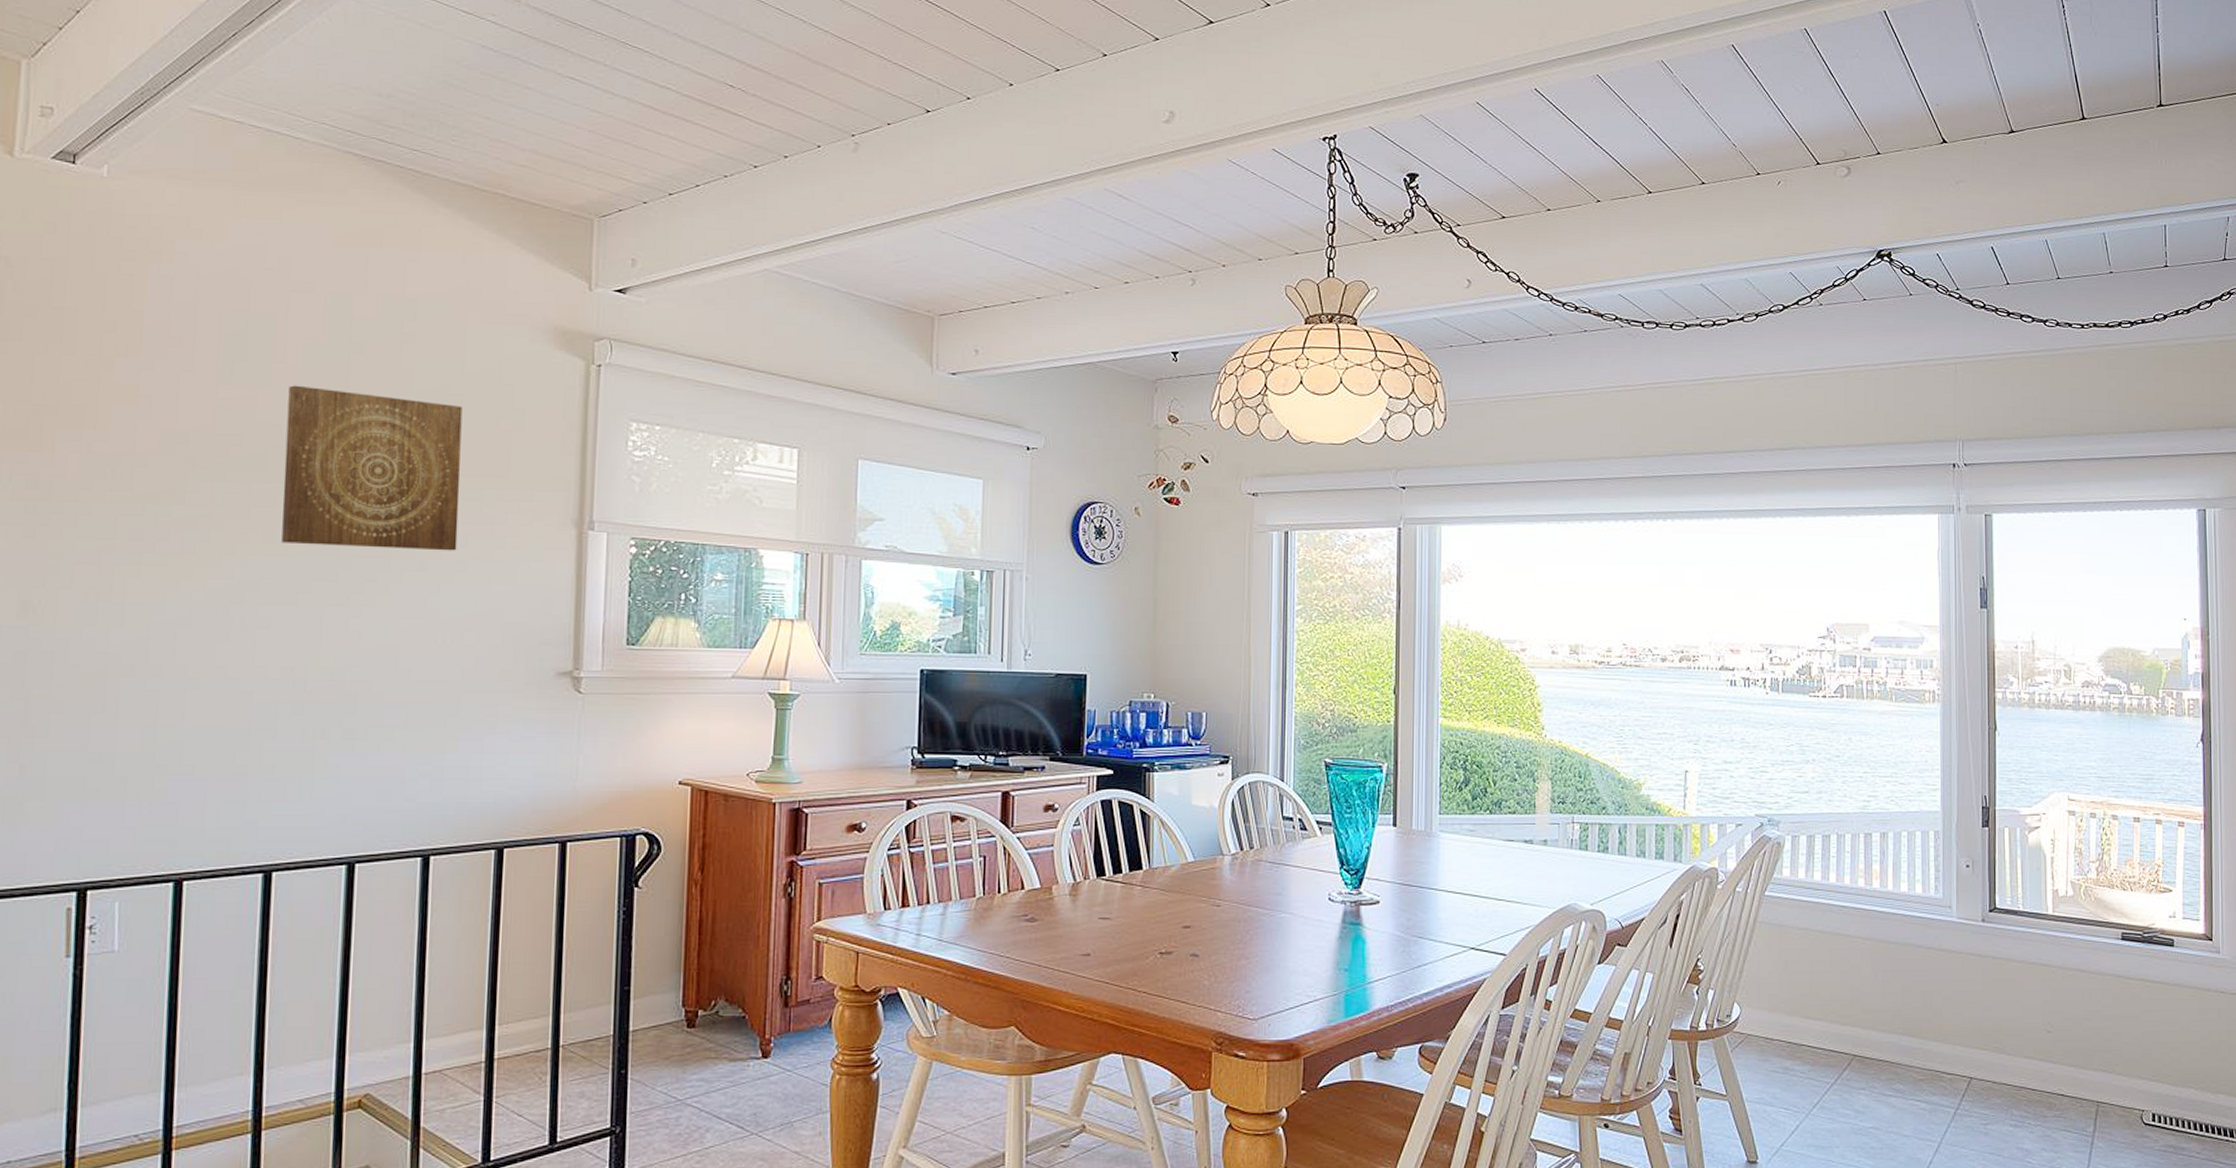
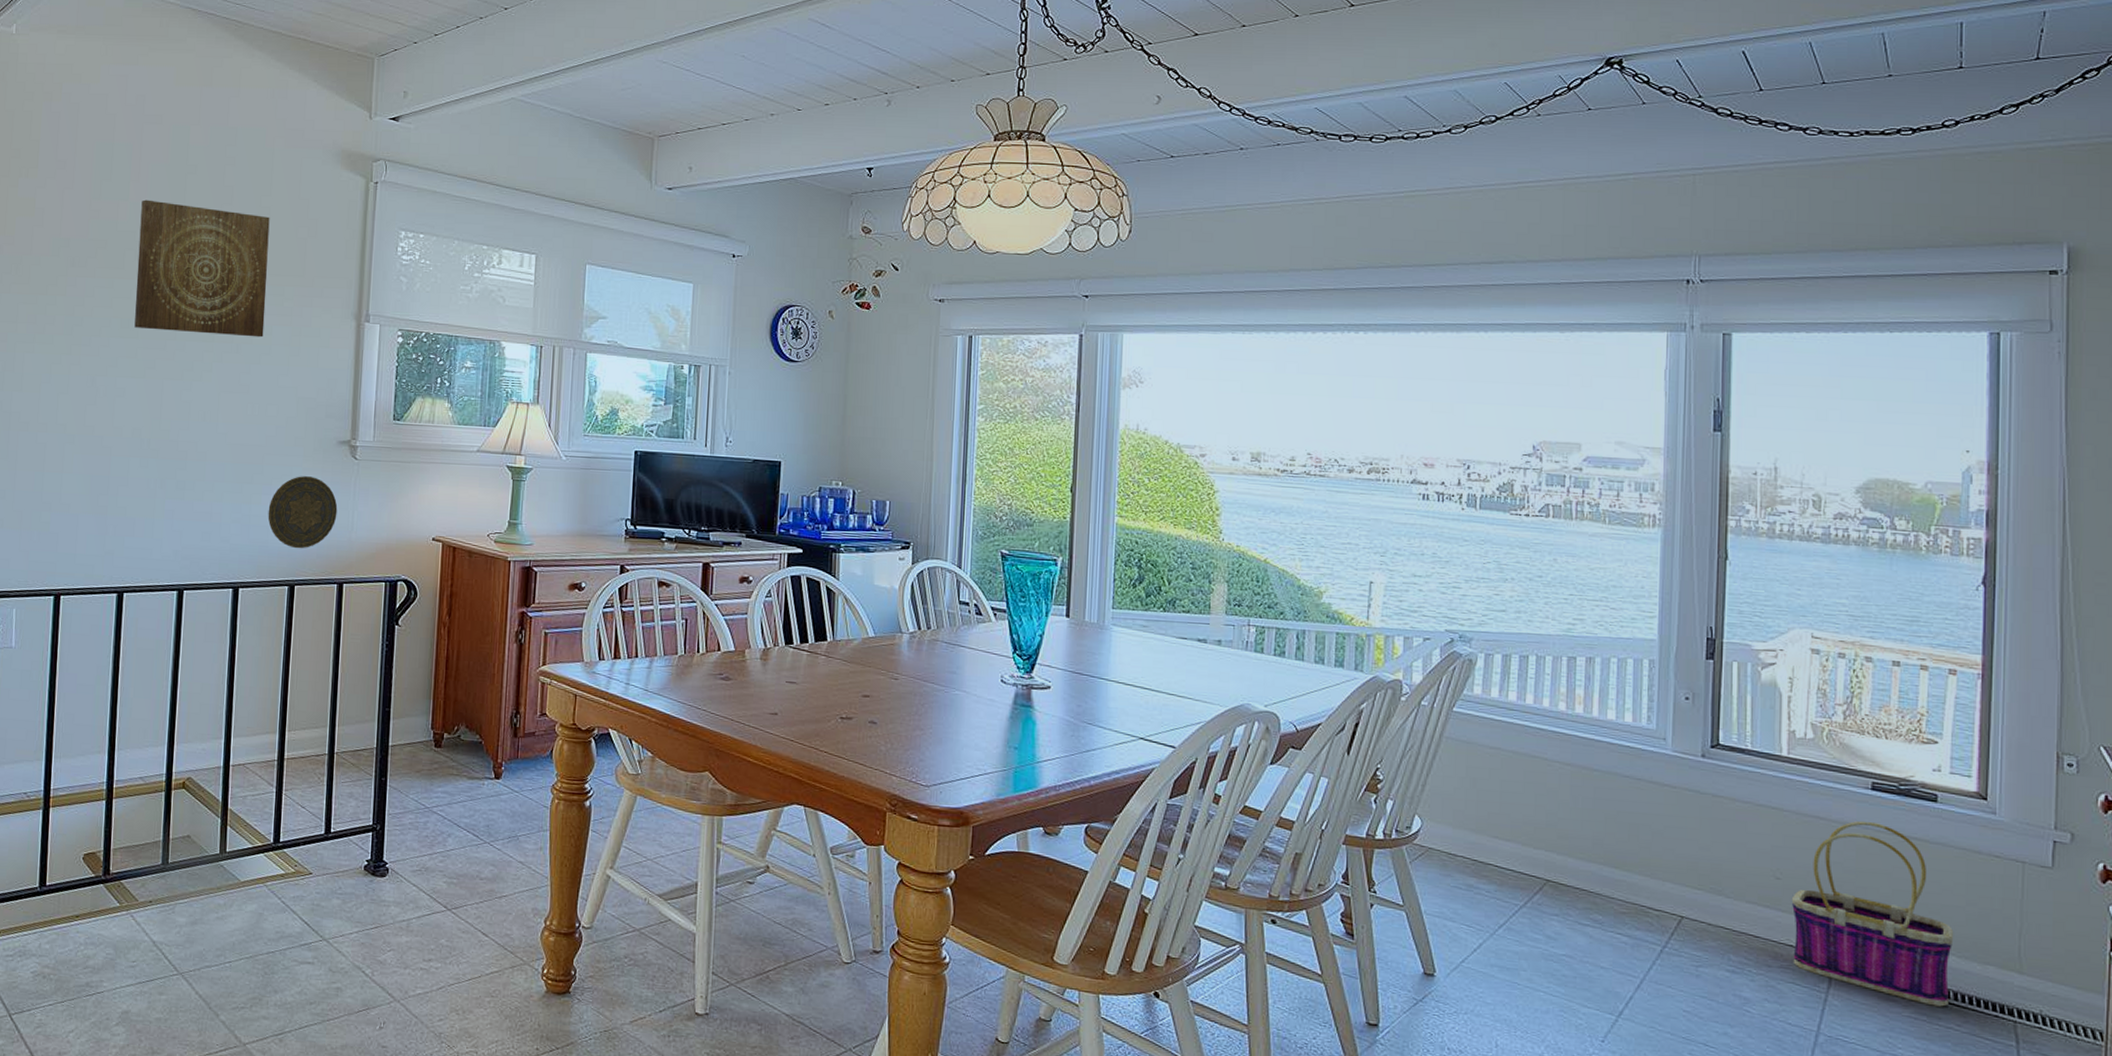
decorative plate: none [466,716,558,804] -> present [267,476,338,549]
basket: none [2060,970,2192,1138] -> present [1791,820,1954,1007]

